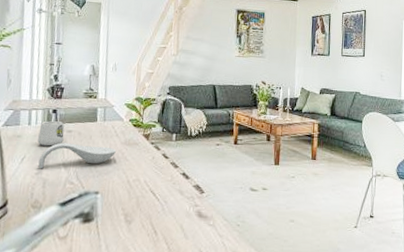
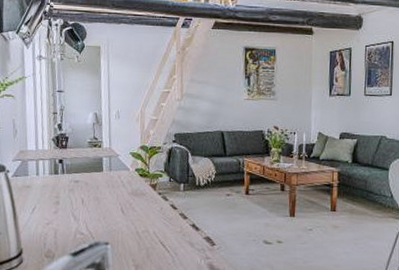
mug: present [37,121,65,146] -> none [46,171,72,197]
spoon rest: present [38,142,116,169] -> none [49,193,123,220]

